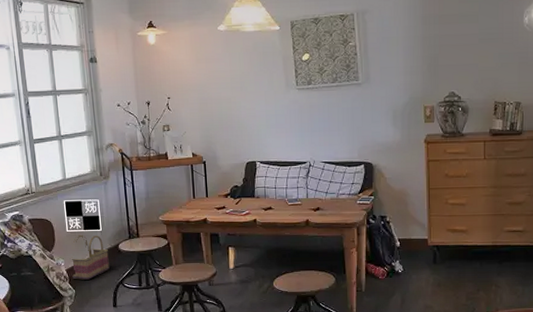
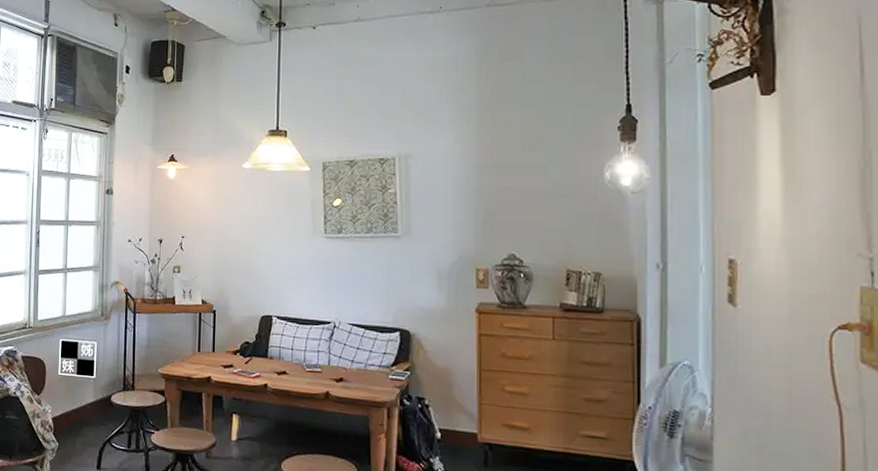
basket: present [69,234,110,280] -> none [57,379,99,433]

